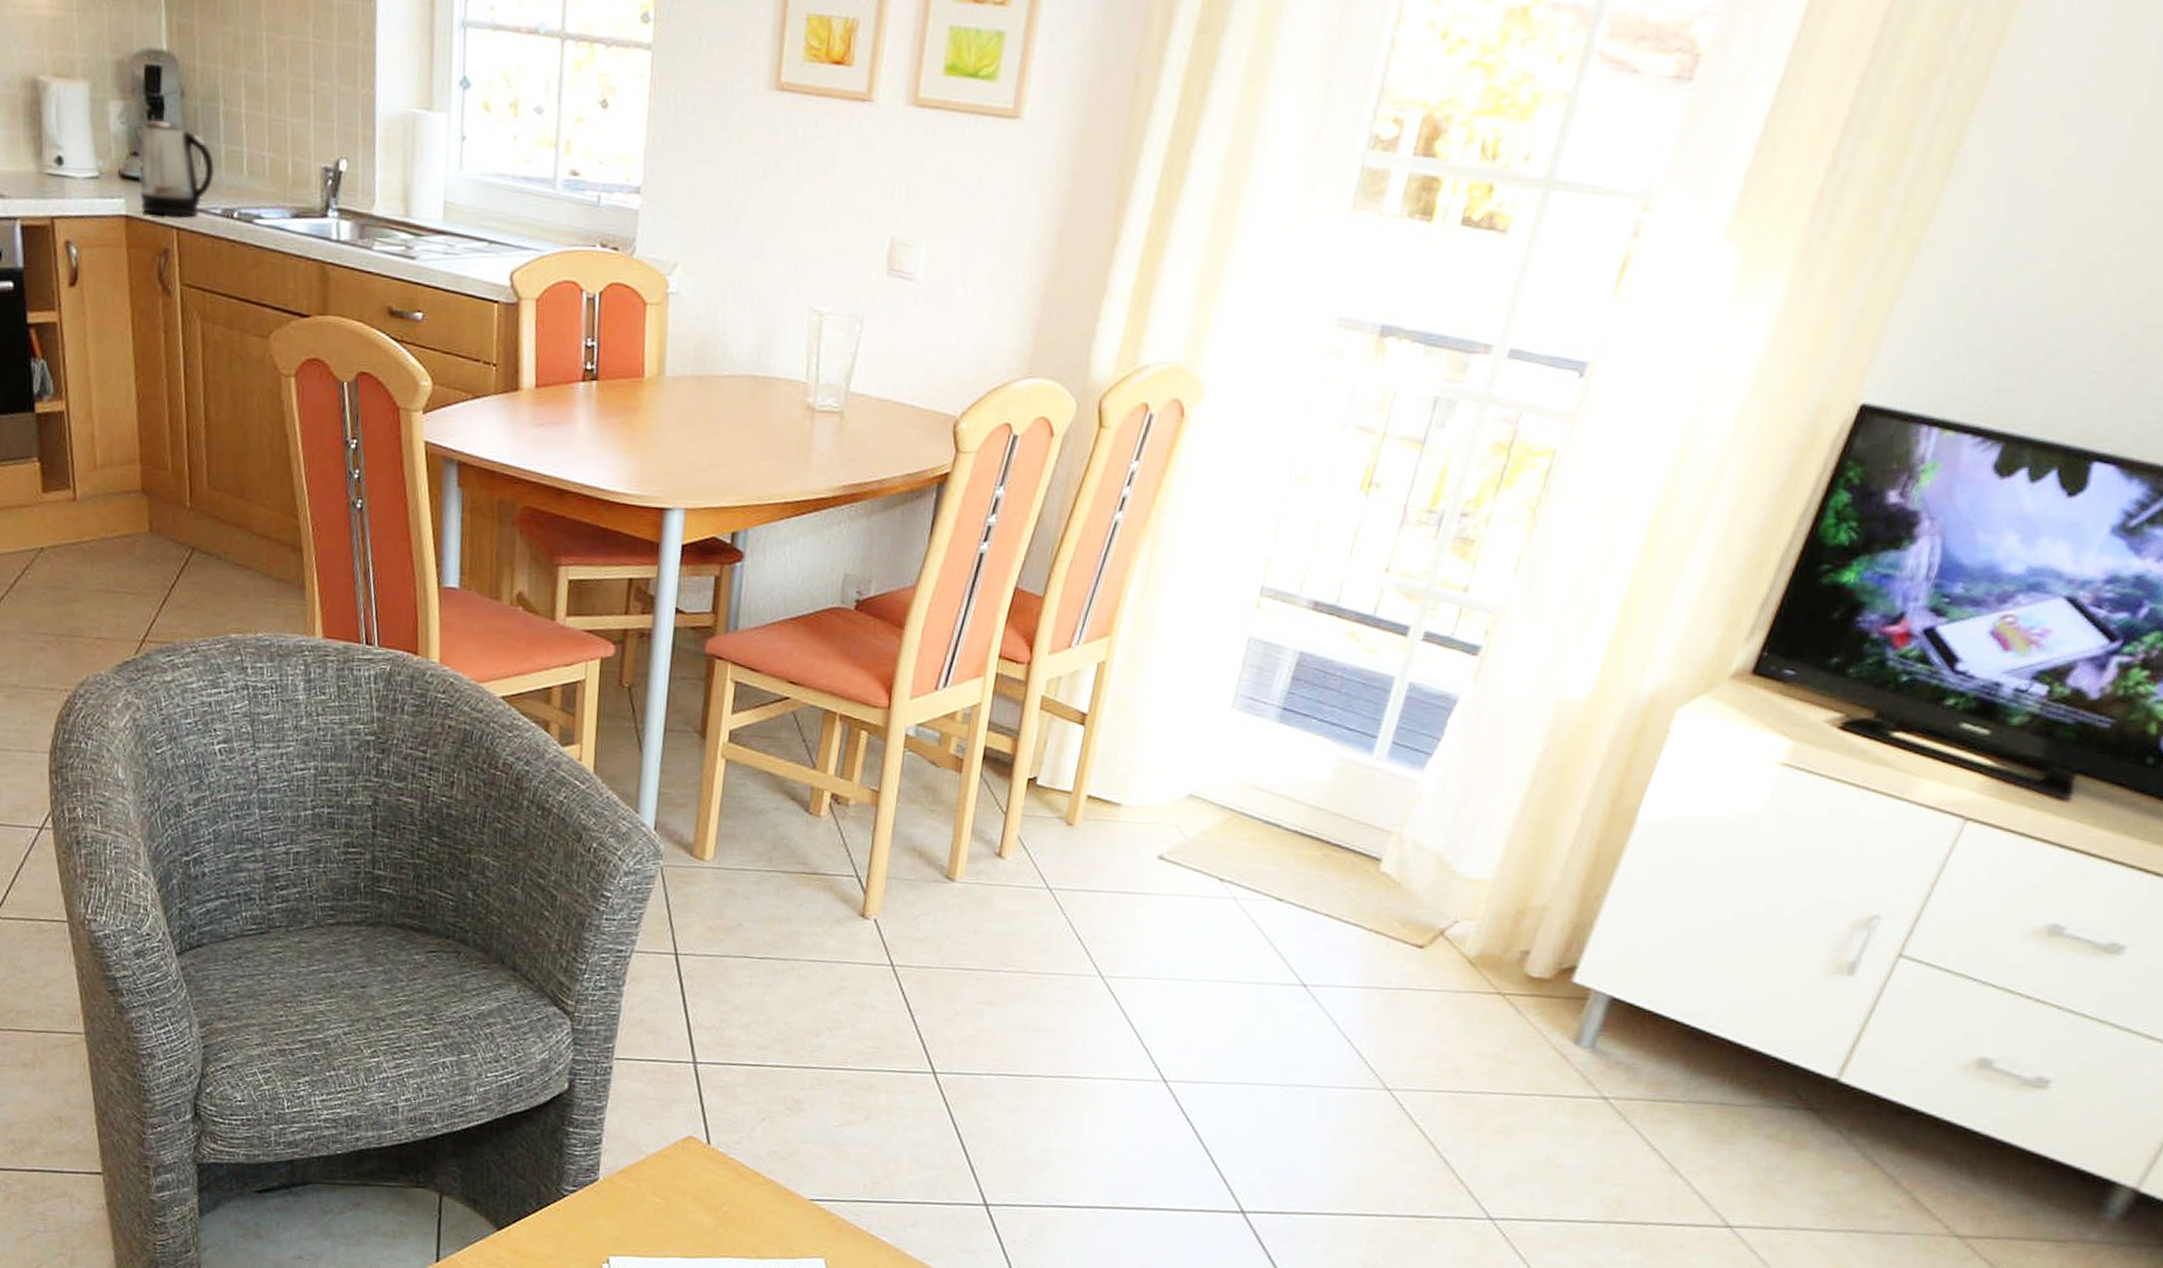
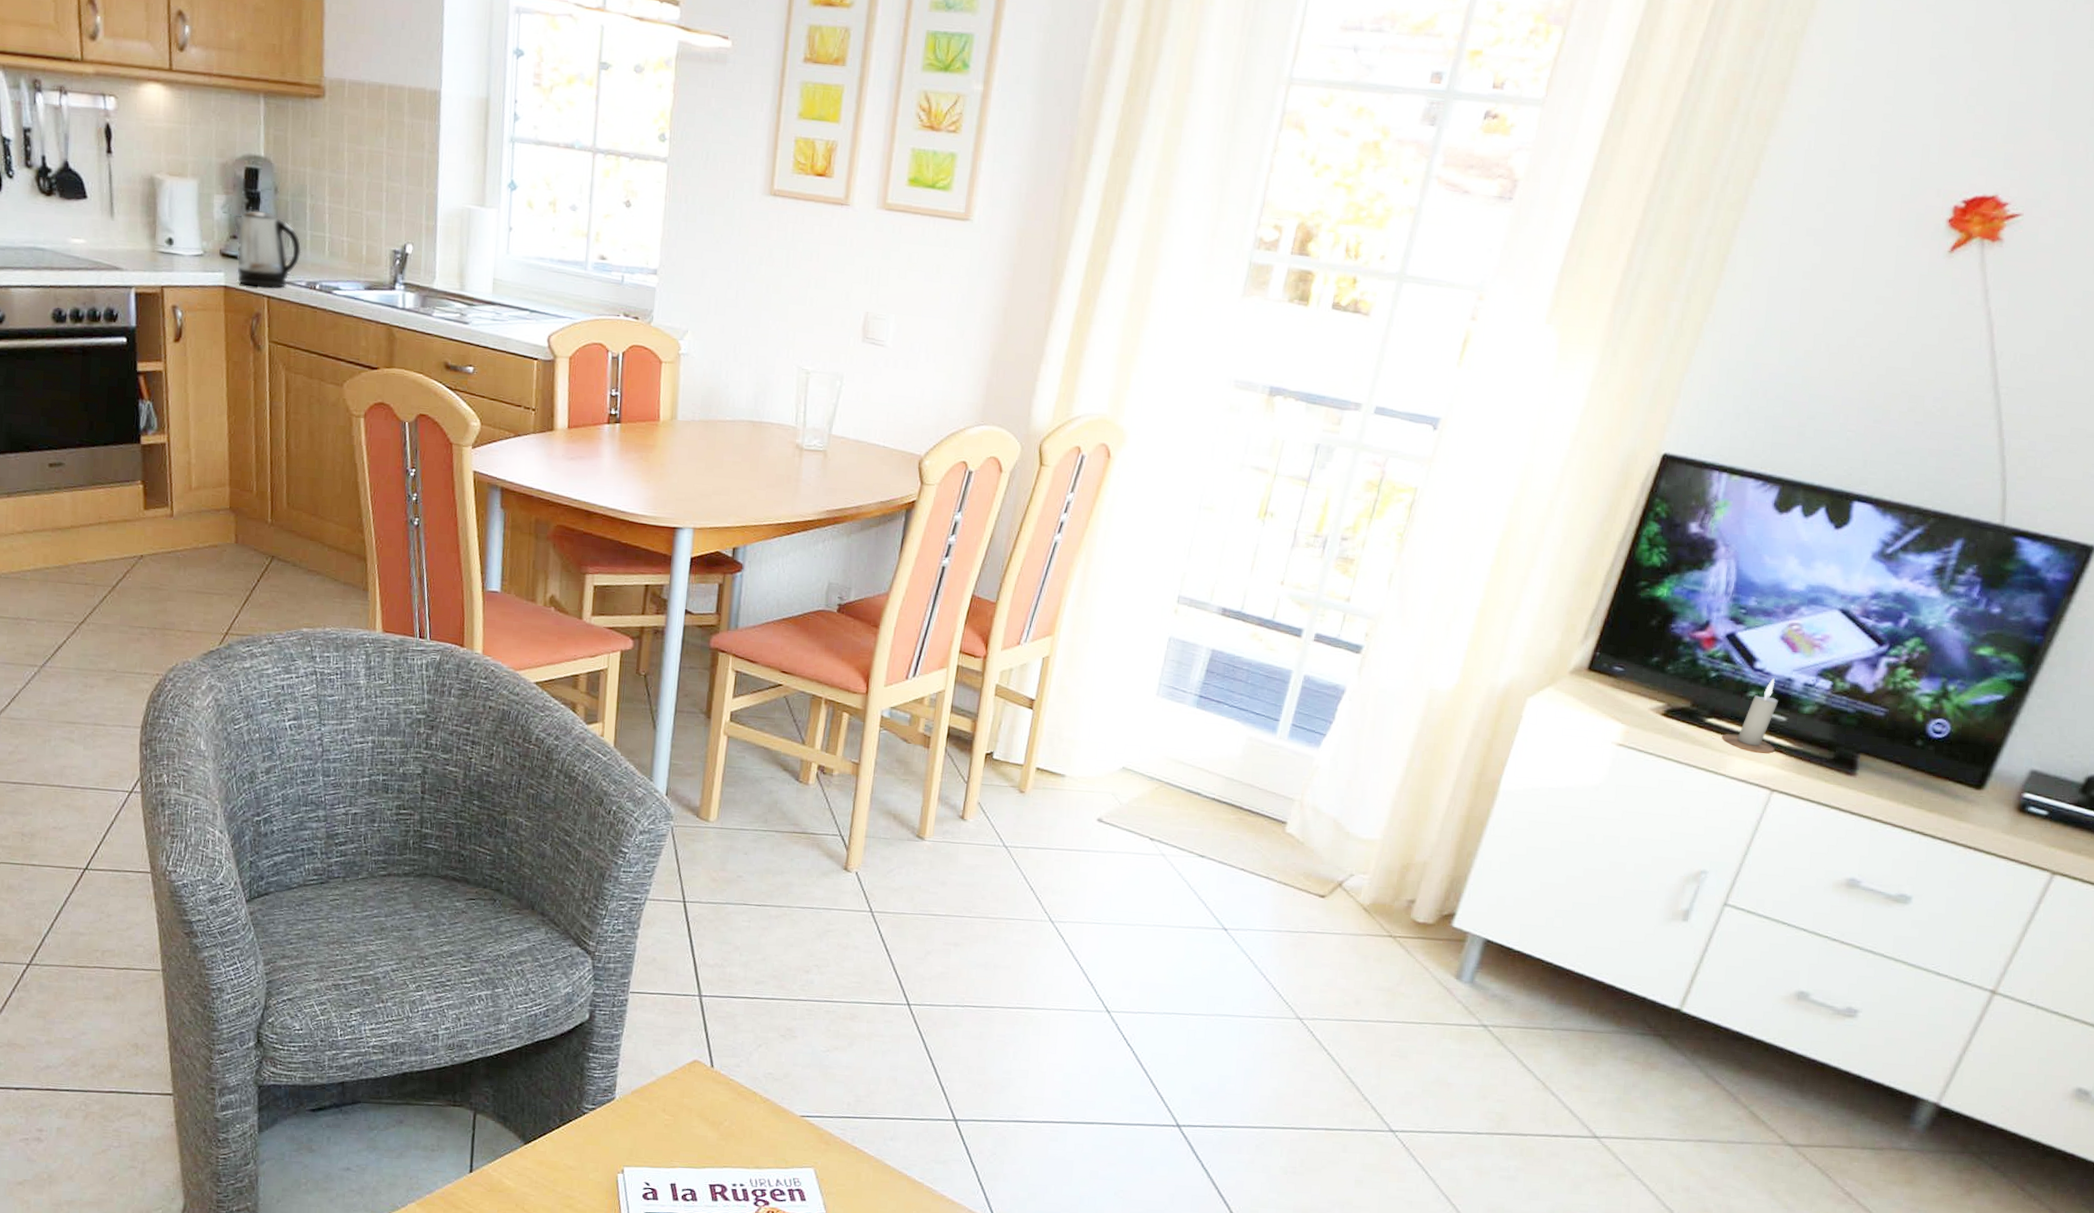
candle: none [1909,683,1981,775] -> present [1721,678,1778,754]

